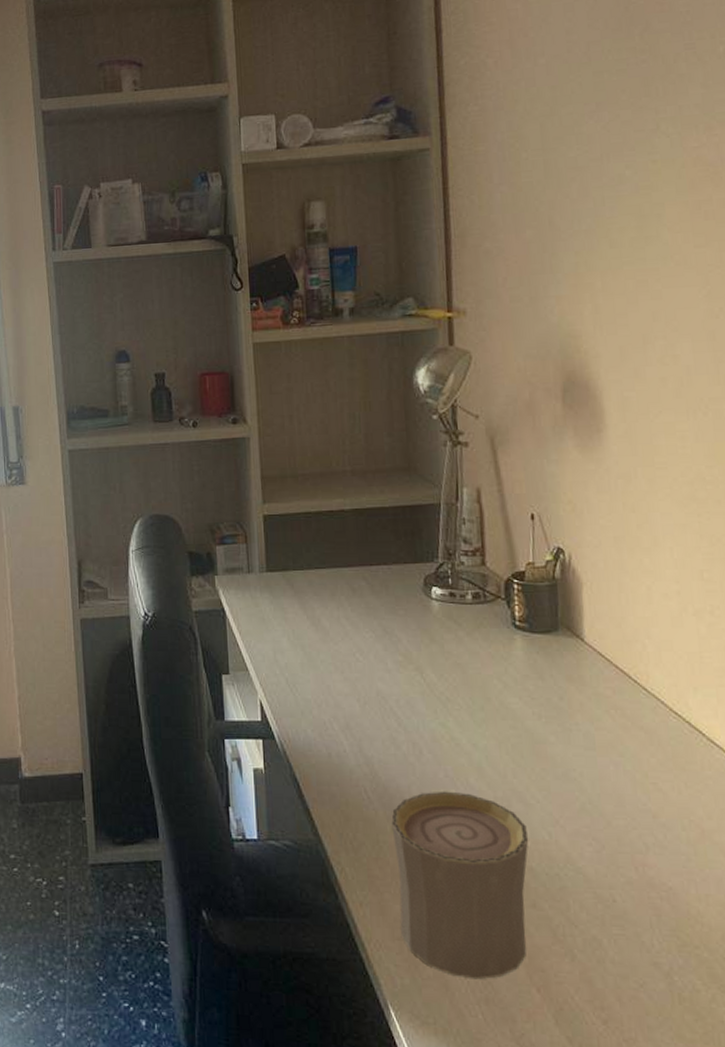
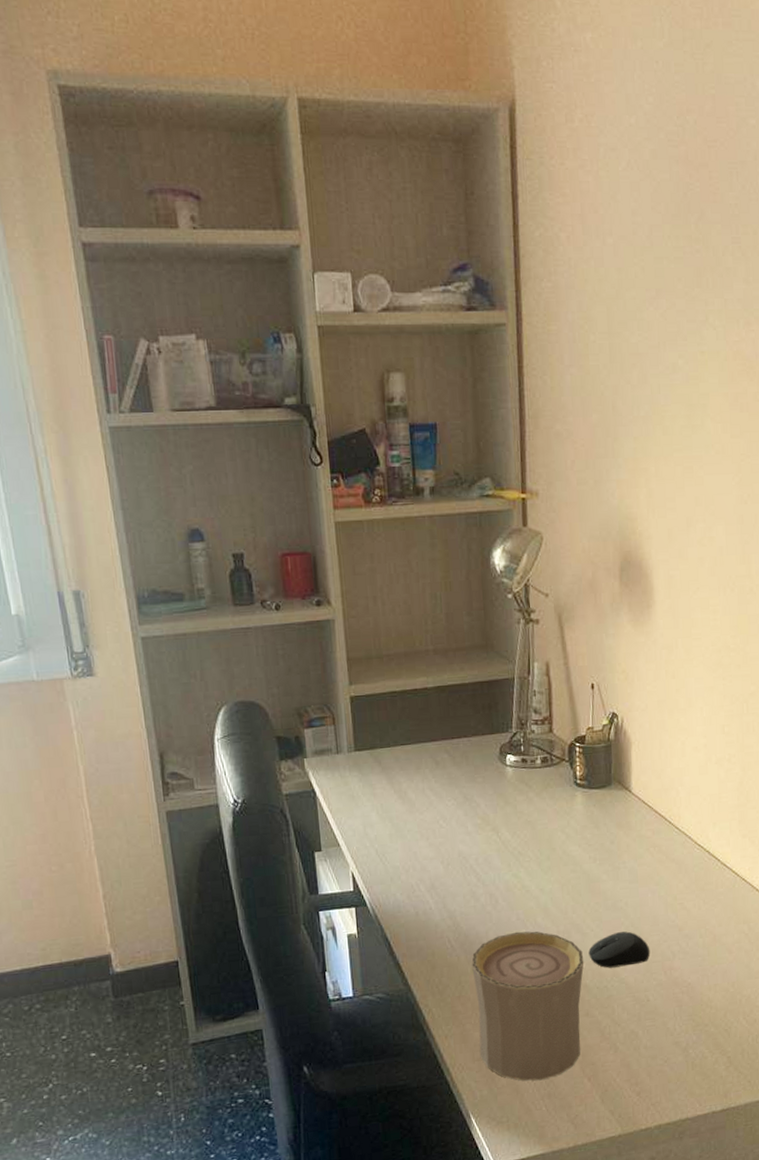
computer mouse: none [534,809,616,853] -> present [588,931,651,968]

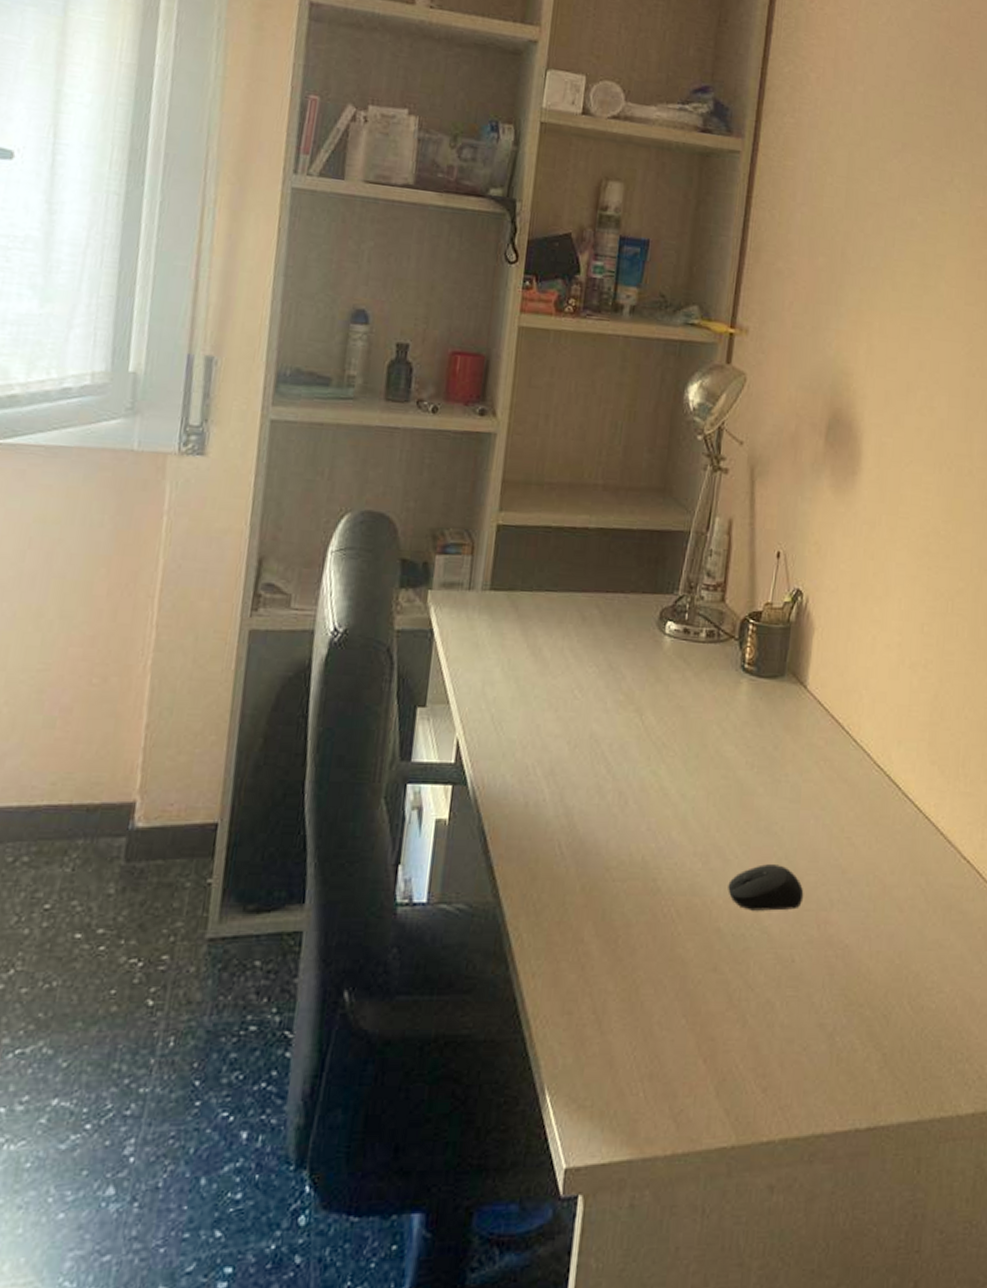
cup: present [471,931,584,1081] -> none [572,845,722,1054]

